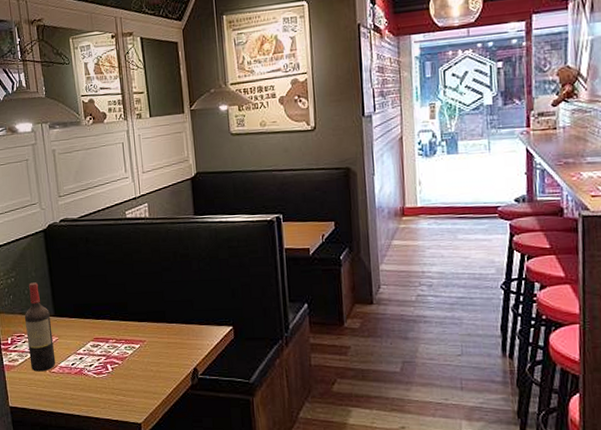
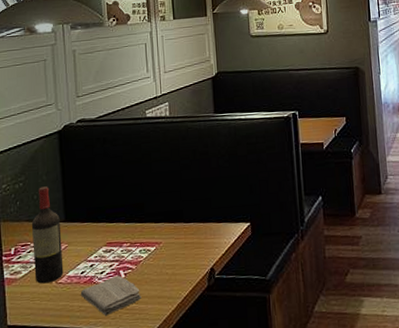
washcloth: none [72,369,129,405] -> present [80,275,142,316]

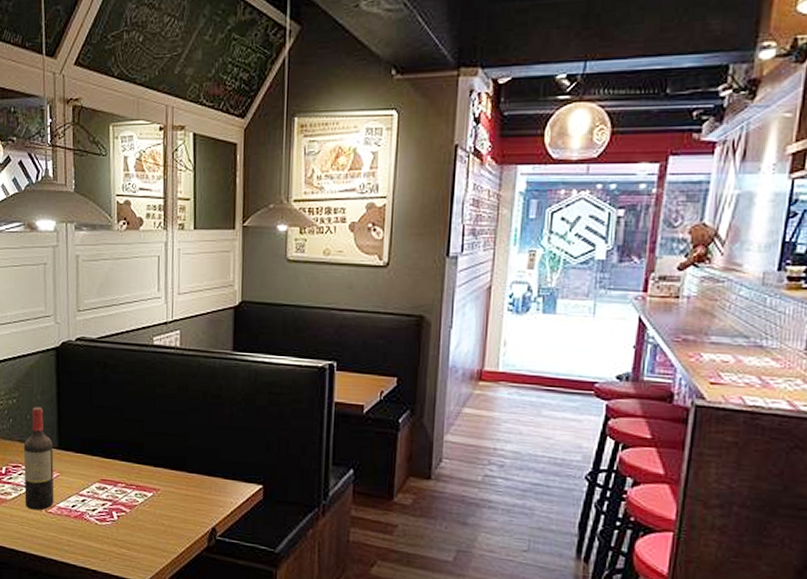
washcloth: present [80,275,142,316] -> none [70,515,134,556]

